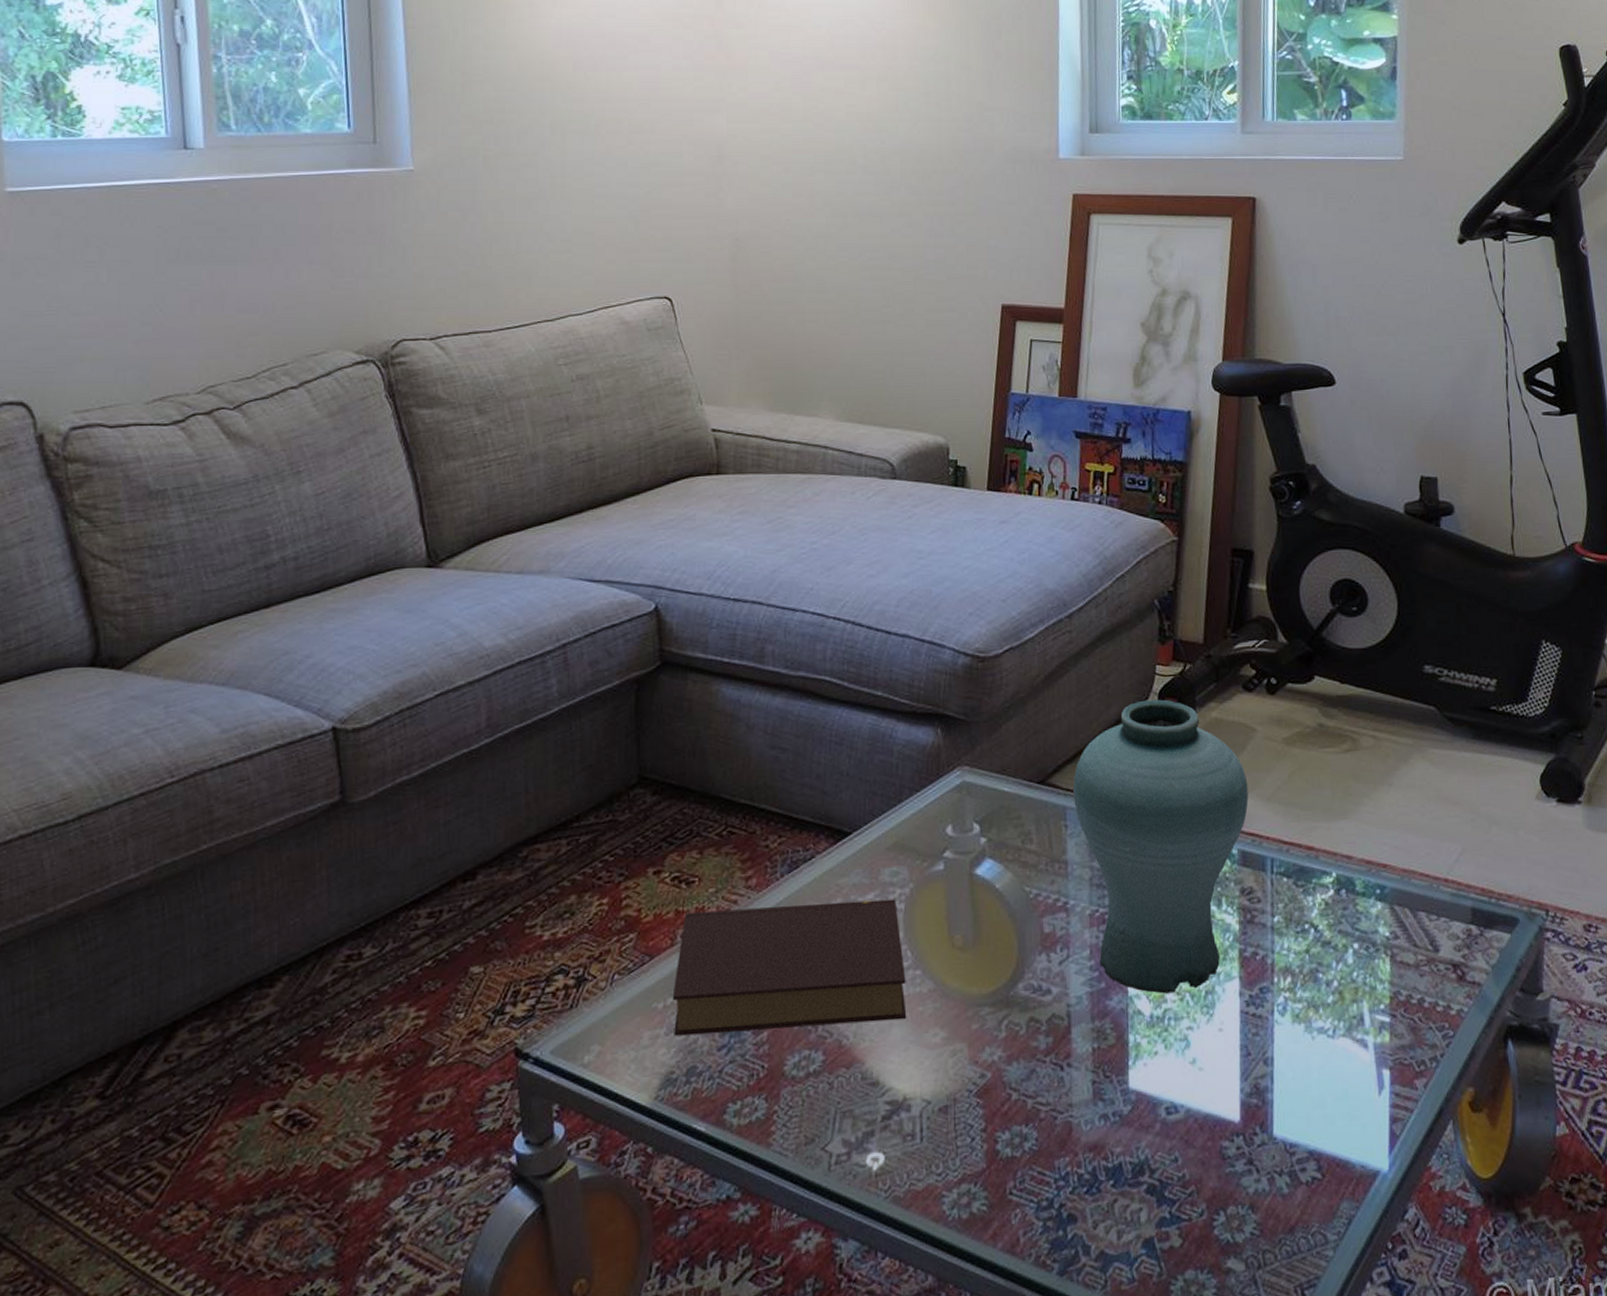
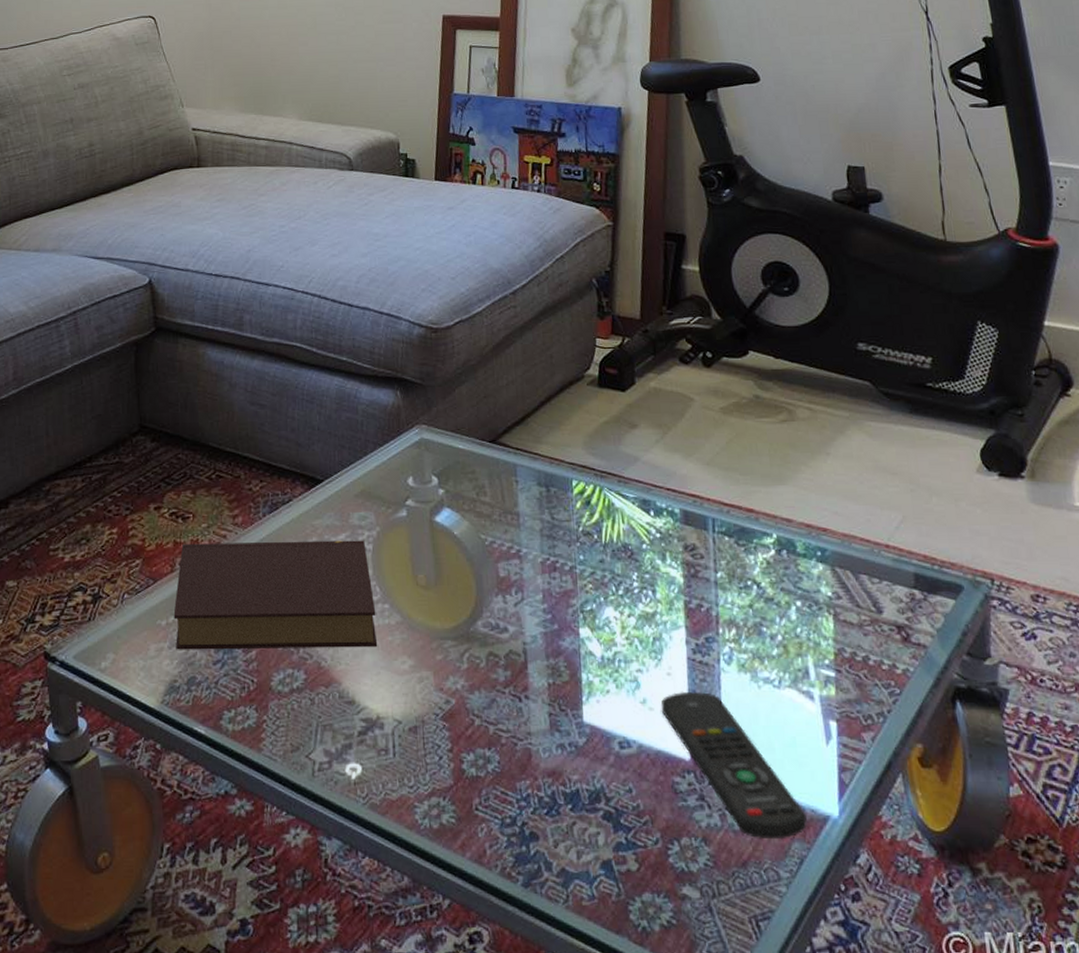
vase: present [1073,699,1249,994] -> none [522,369,689,638]
remote control: none [1211,1047,1357,1201] -> present [661,691,807,840]

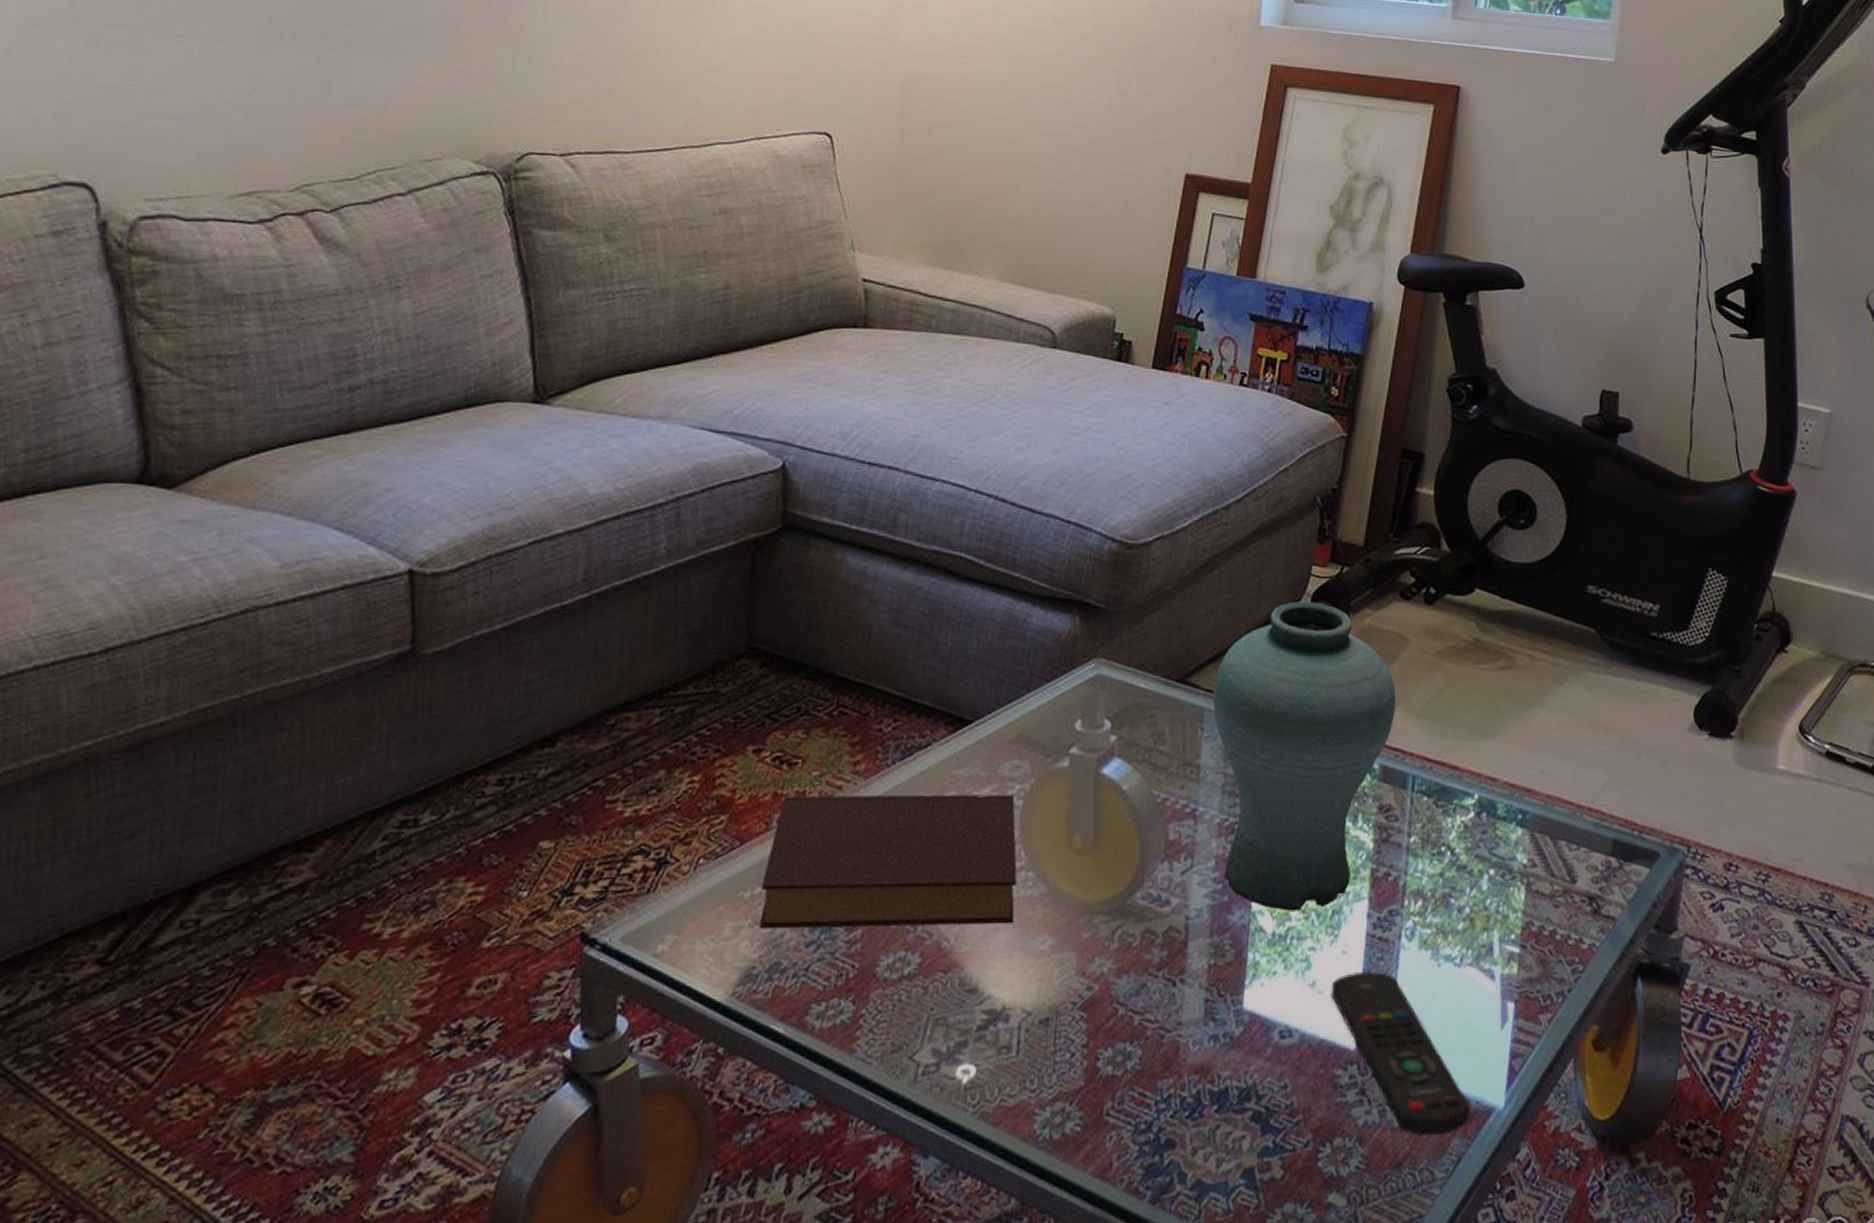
vase: none [522,369,689,638] -> present [1213,601,1396,911]

